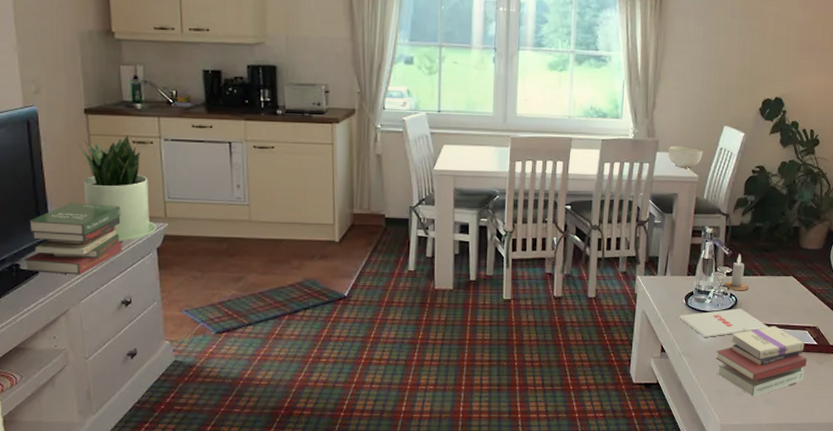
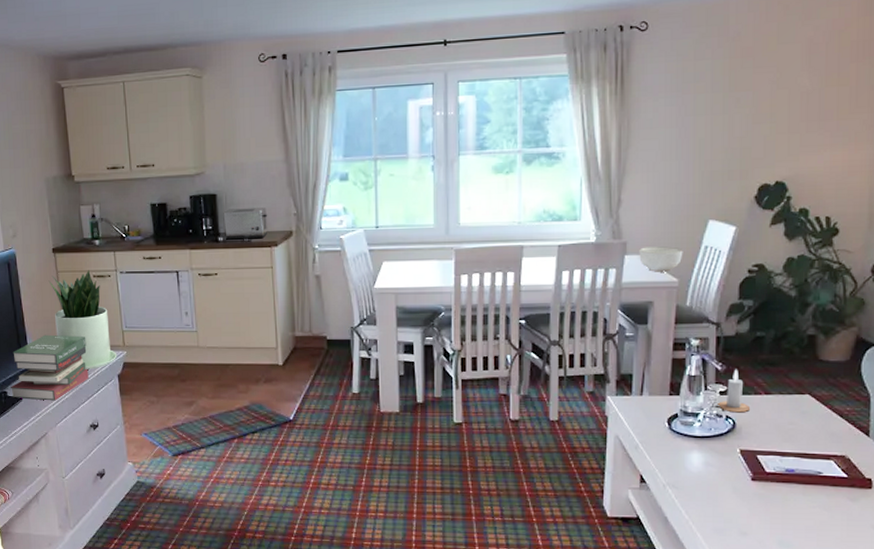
magazine: present [679,308,768,337] -> none [661,433,778,467]
books: present [715,325,807,396] -> none [710,453,834,538]

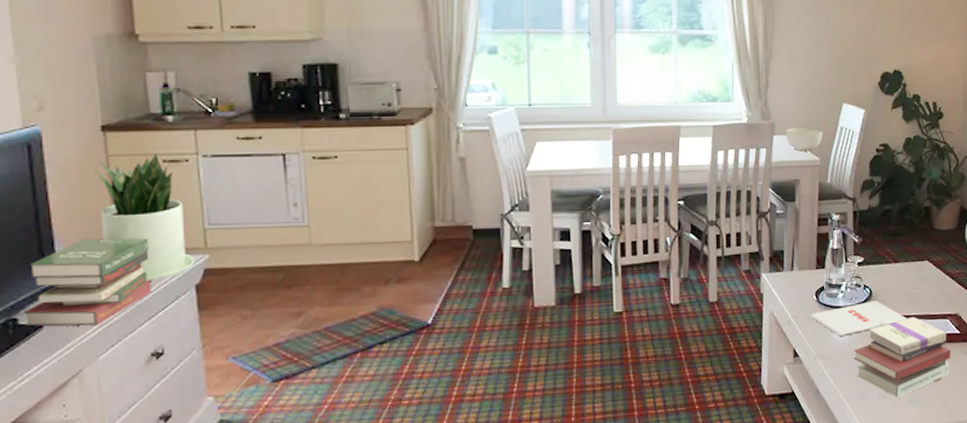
magazine: none [661,433,778,467] -> present [810,300,907,336]
books: none [710,453,834,538] -> present [853,316,951,398]
candle: present [718,369,751,413] -> none [857,241,884,282]

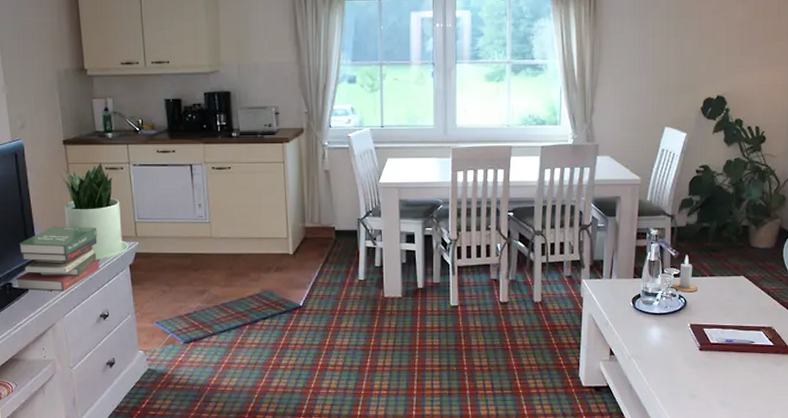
bowl: present [786,127,823,152] -> none [609,149,645,171]
magazine: present [810,300,907,336] -> none [626,310,720,340]
books: present [853,316,951,398] -> none [666,326,763,399]
candle: none [857,241,884,282] -> present [672,255,699,293]

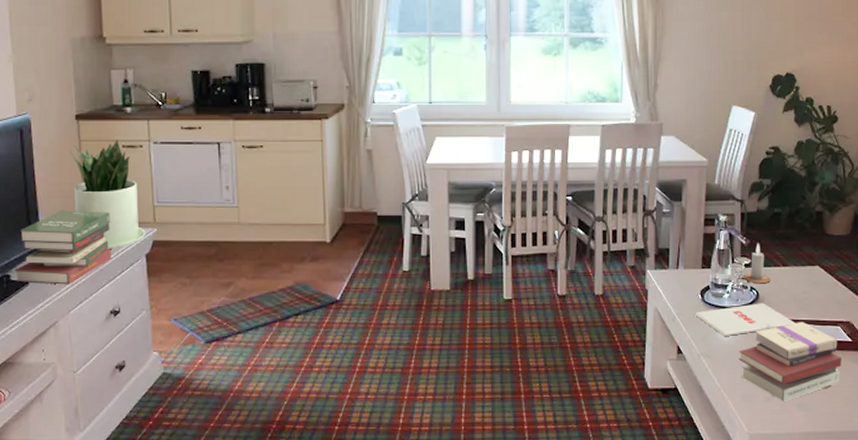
magazine: none [626,310,720,340] -> present [695,303,795,336]
books: none [666,326,763,399] -> present [738,321,842,402]

